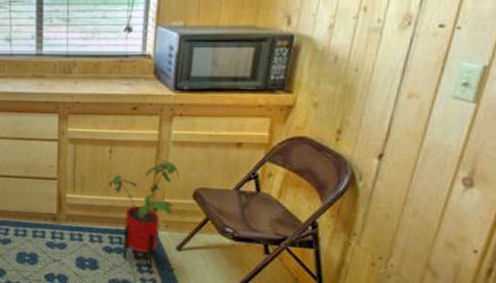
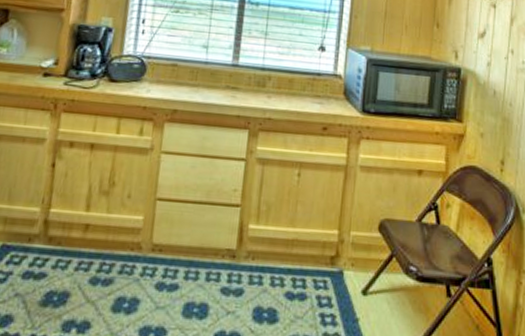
house plant: present [109,157,179,268] -> none [295,182,366,319]

